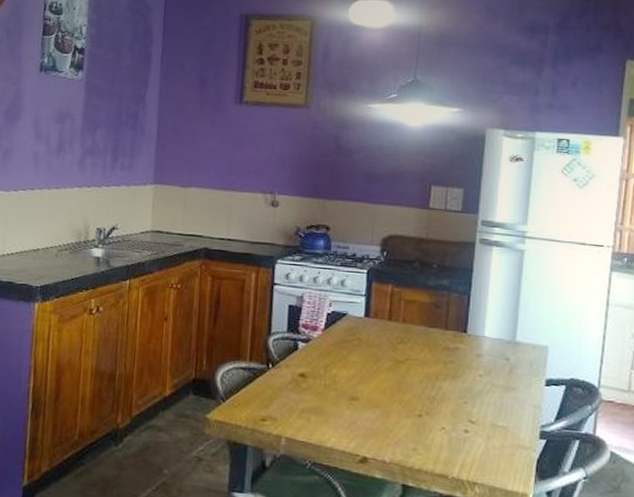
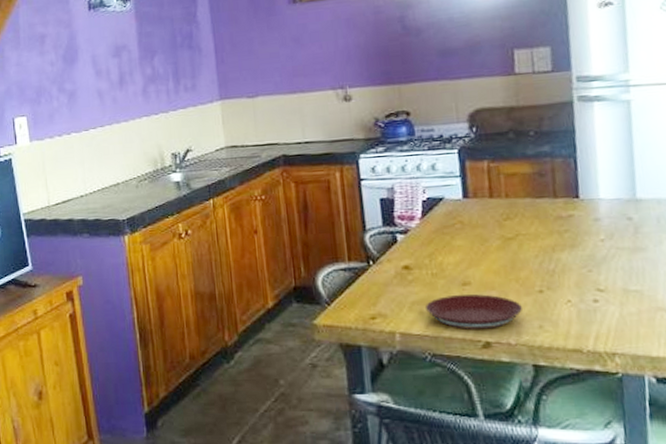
plate: none [314,407,401,446] -> present [425,293,522,330]

